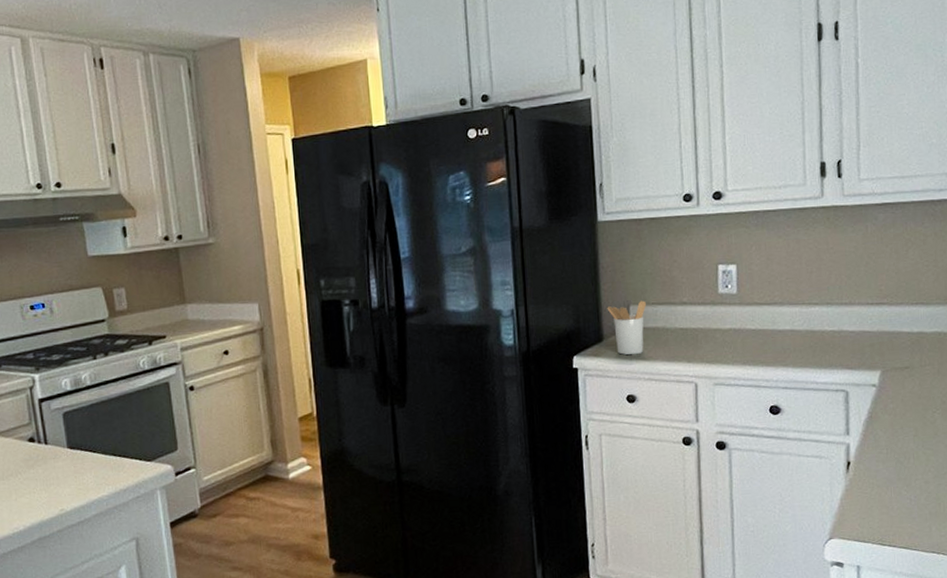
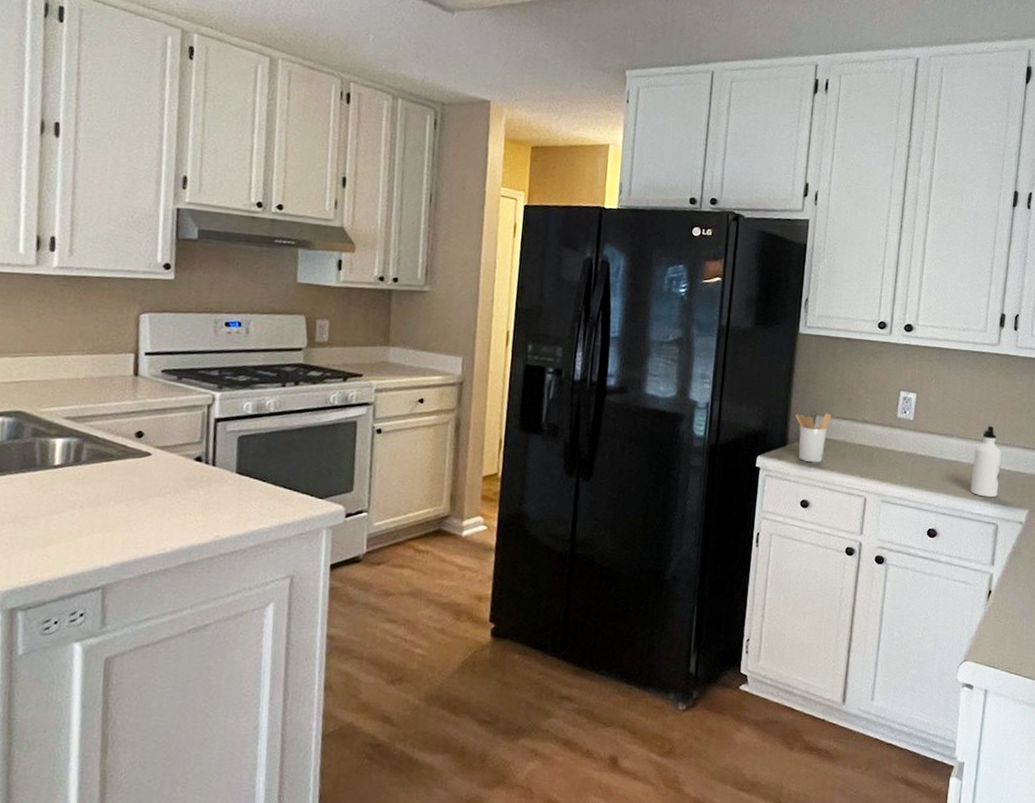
water bottle: none [810,285,844,364] -> present [970,425,1002,498]

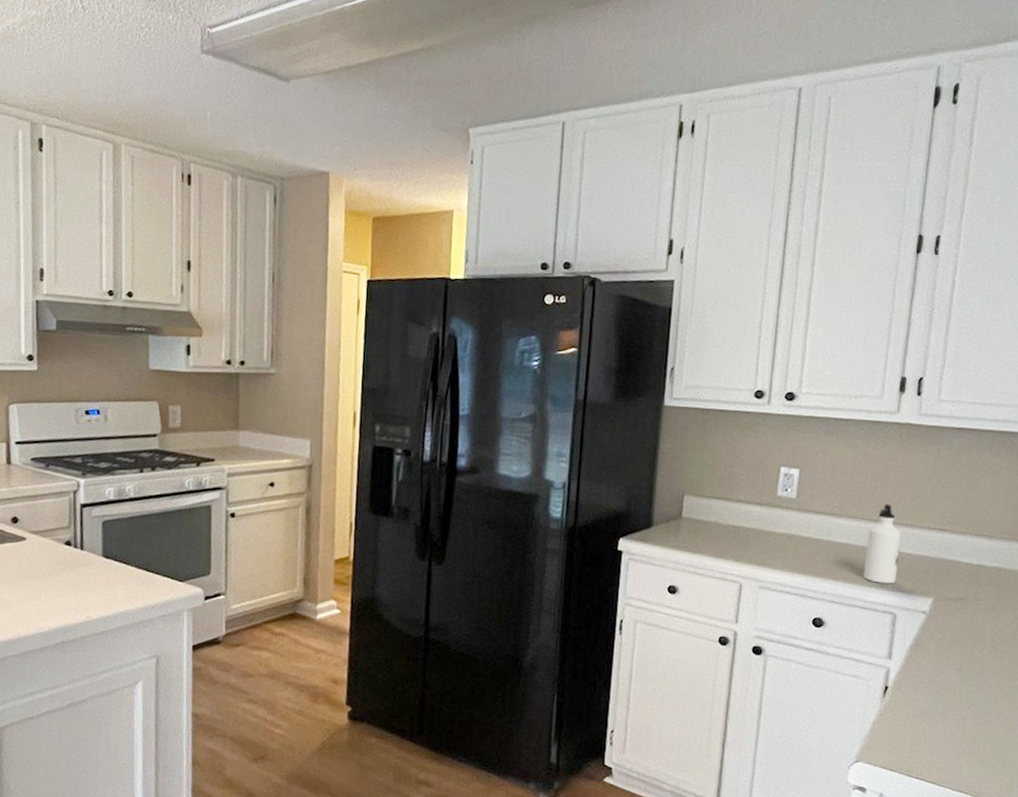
utensil holder: present [795,413,831,463] -> none [661,492,701,546]

